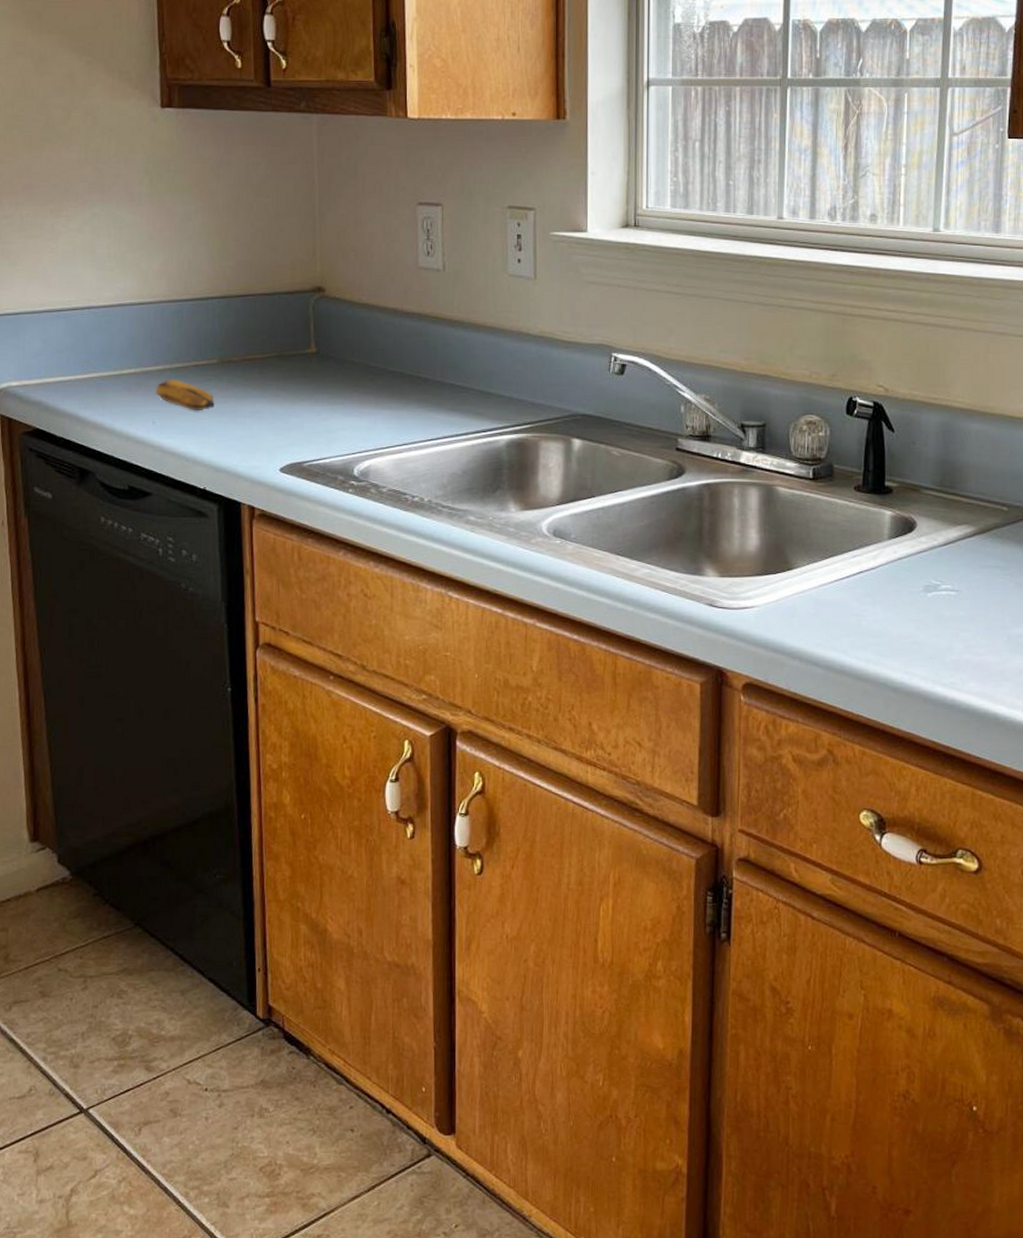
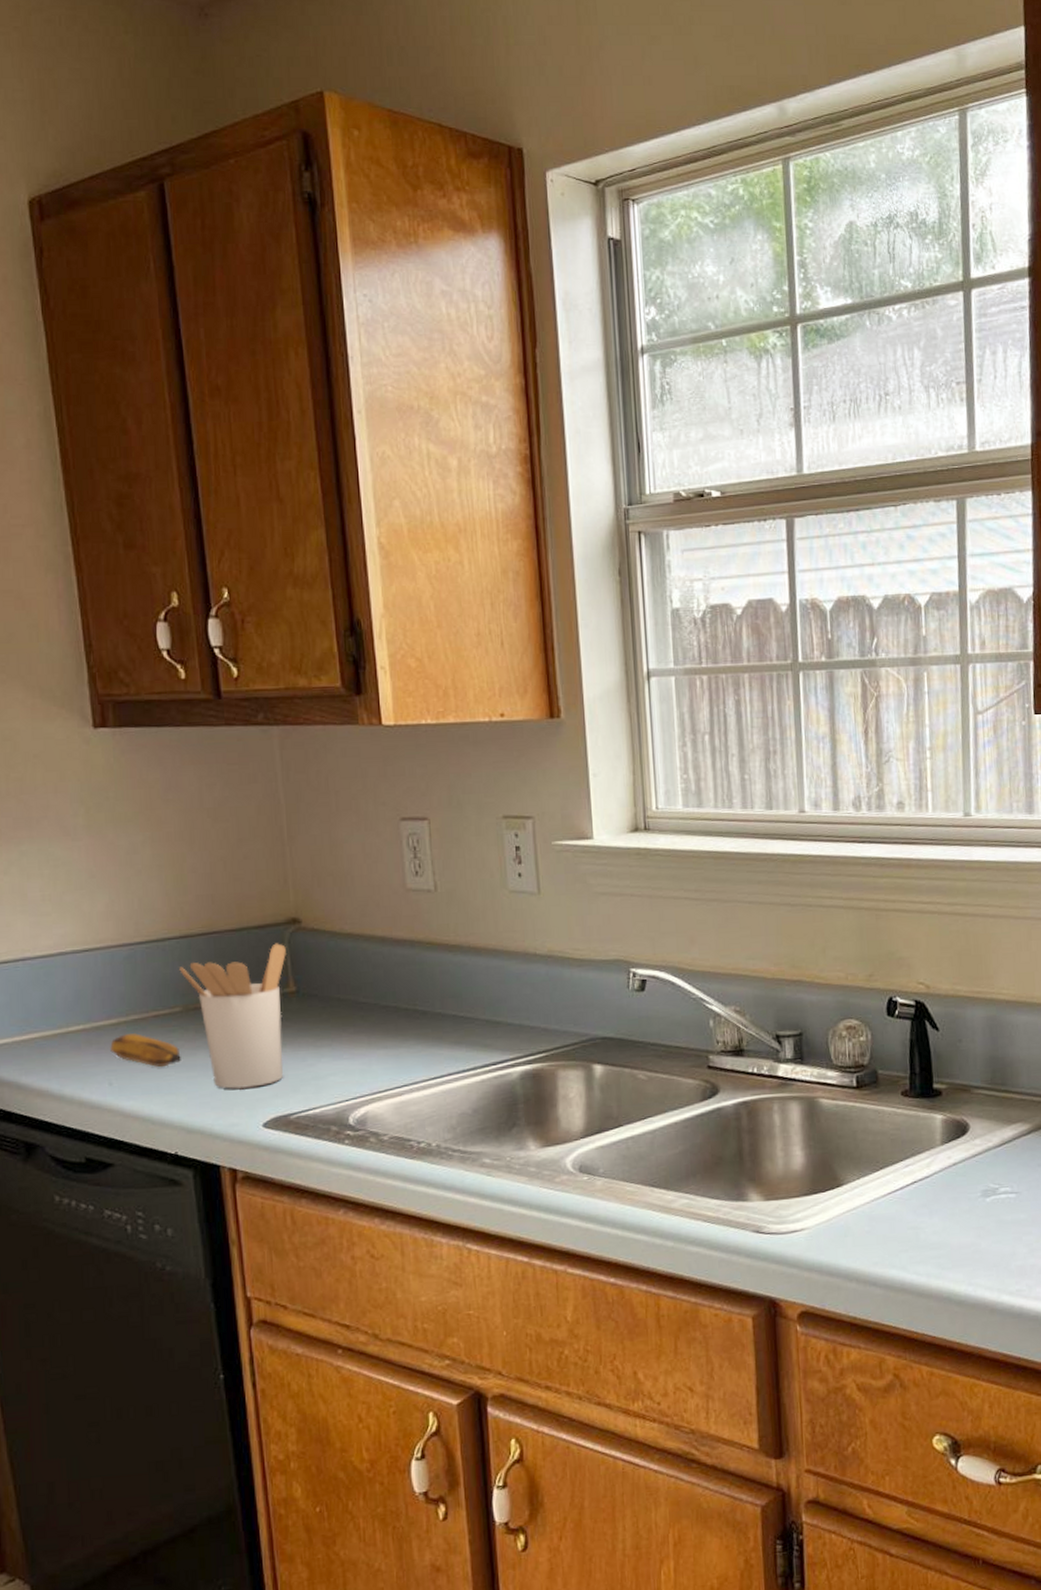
utensil holder: none [218,308,310,437] -> present [179,943,286,1090]

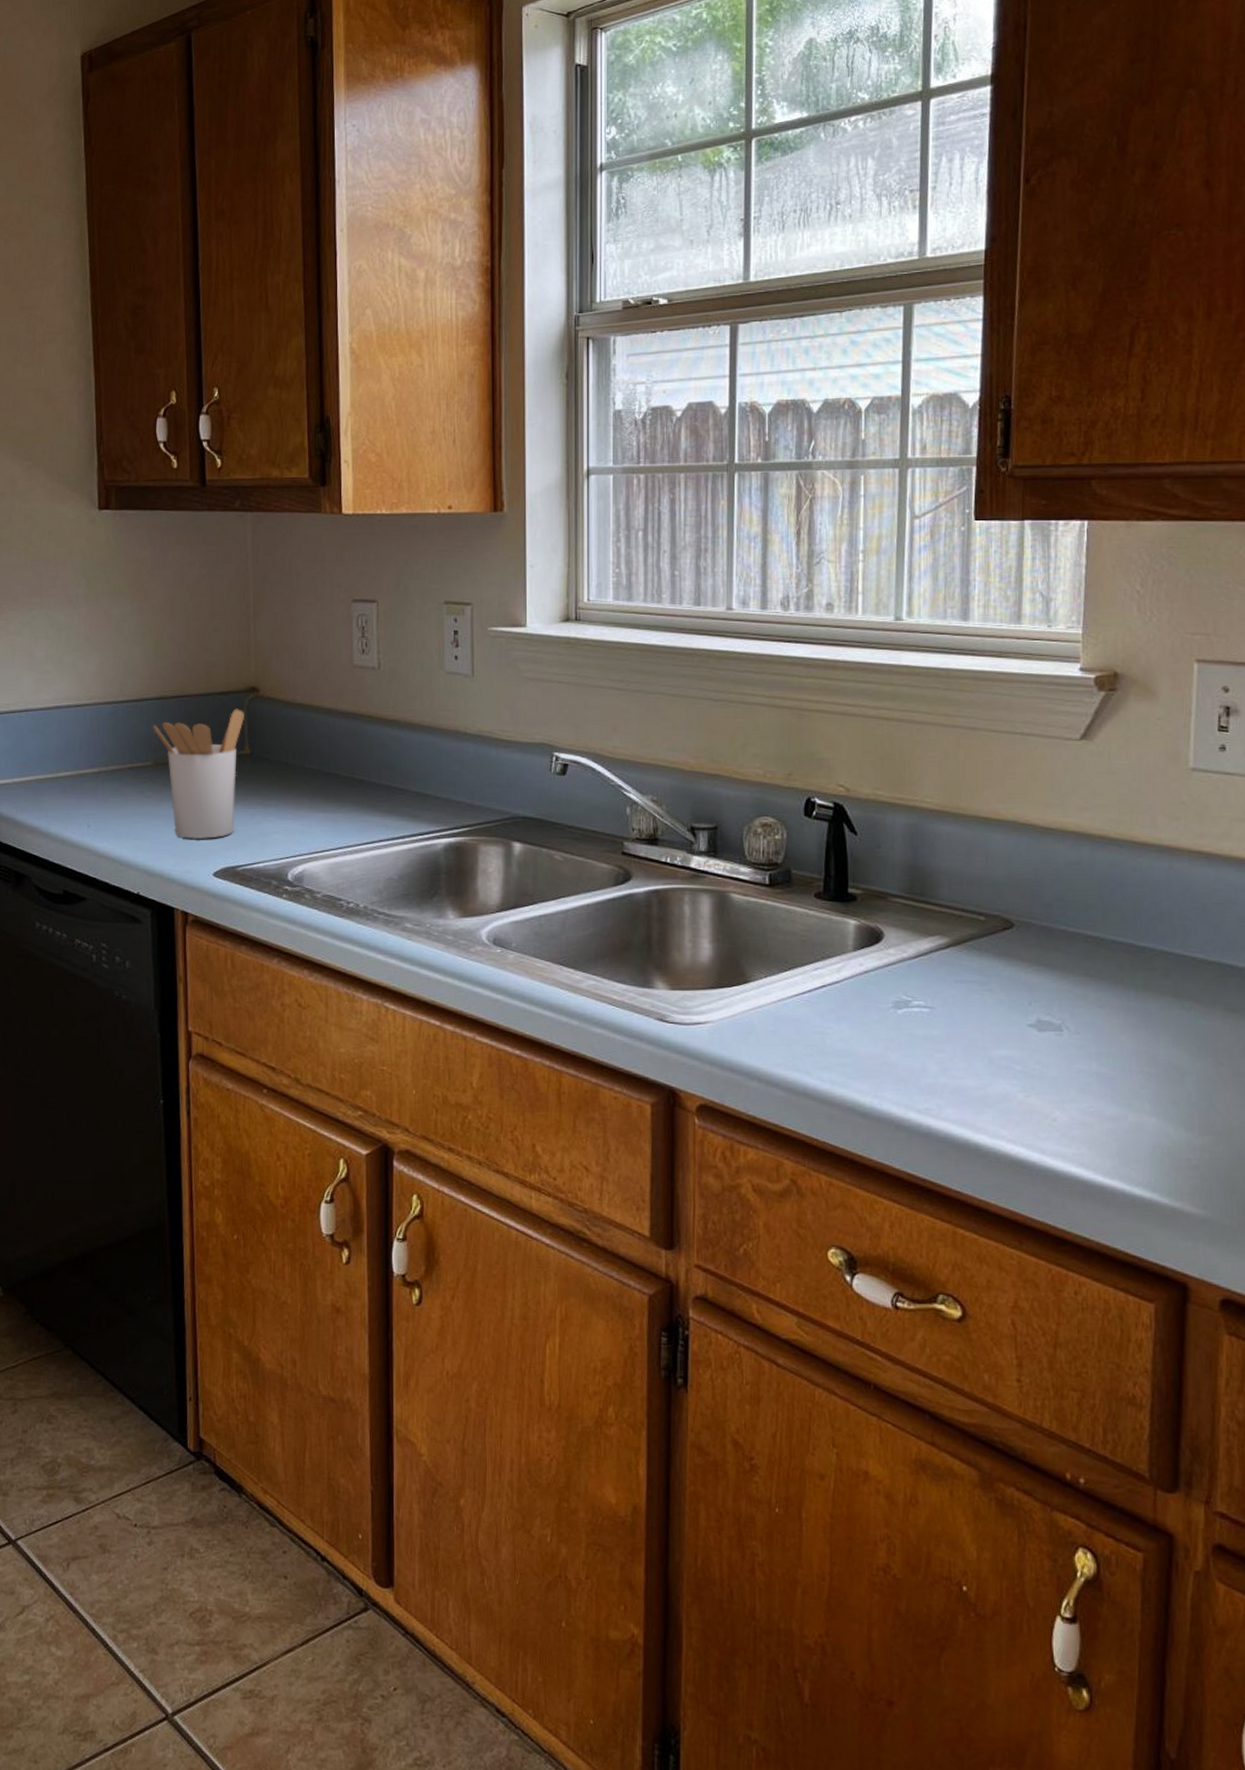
banana: present [110,1032,181,1068] -> none [91,781,149,815]

